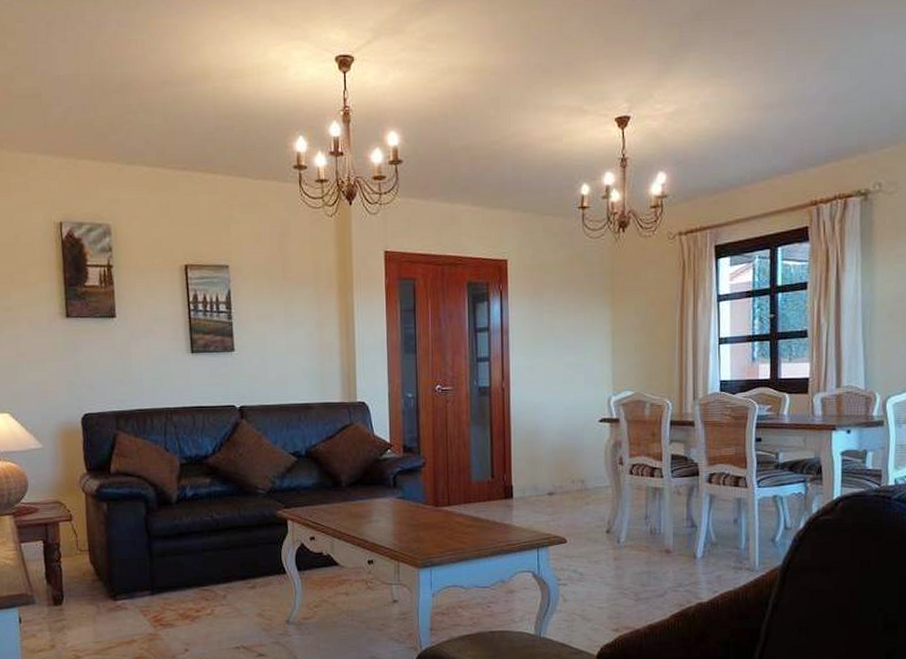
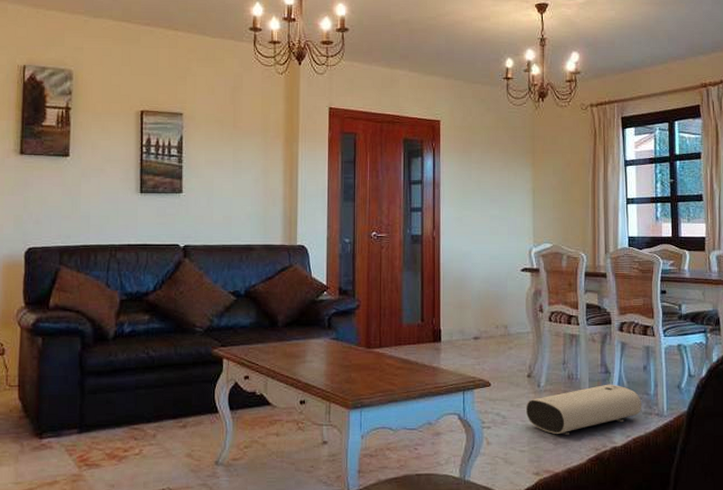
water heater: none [604,538,732,591] -> present [525,384,642,435]

